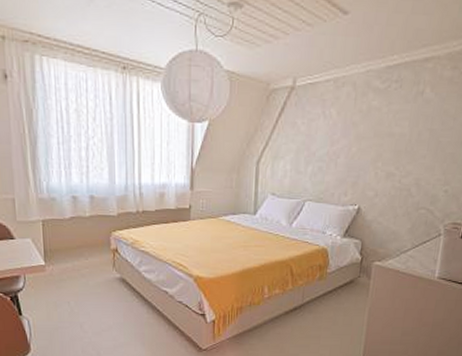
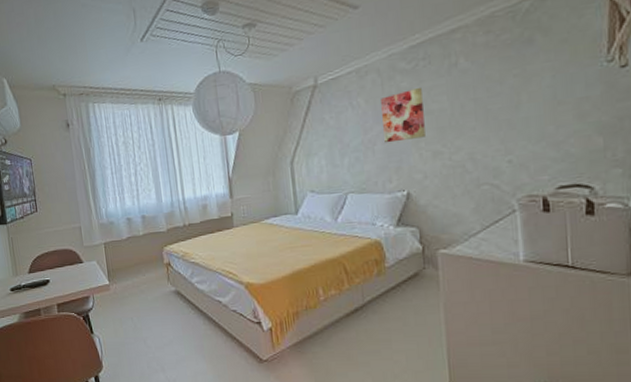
wall art: none [347,108,389,158] -> present [381,87,426,144]

